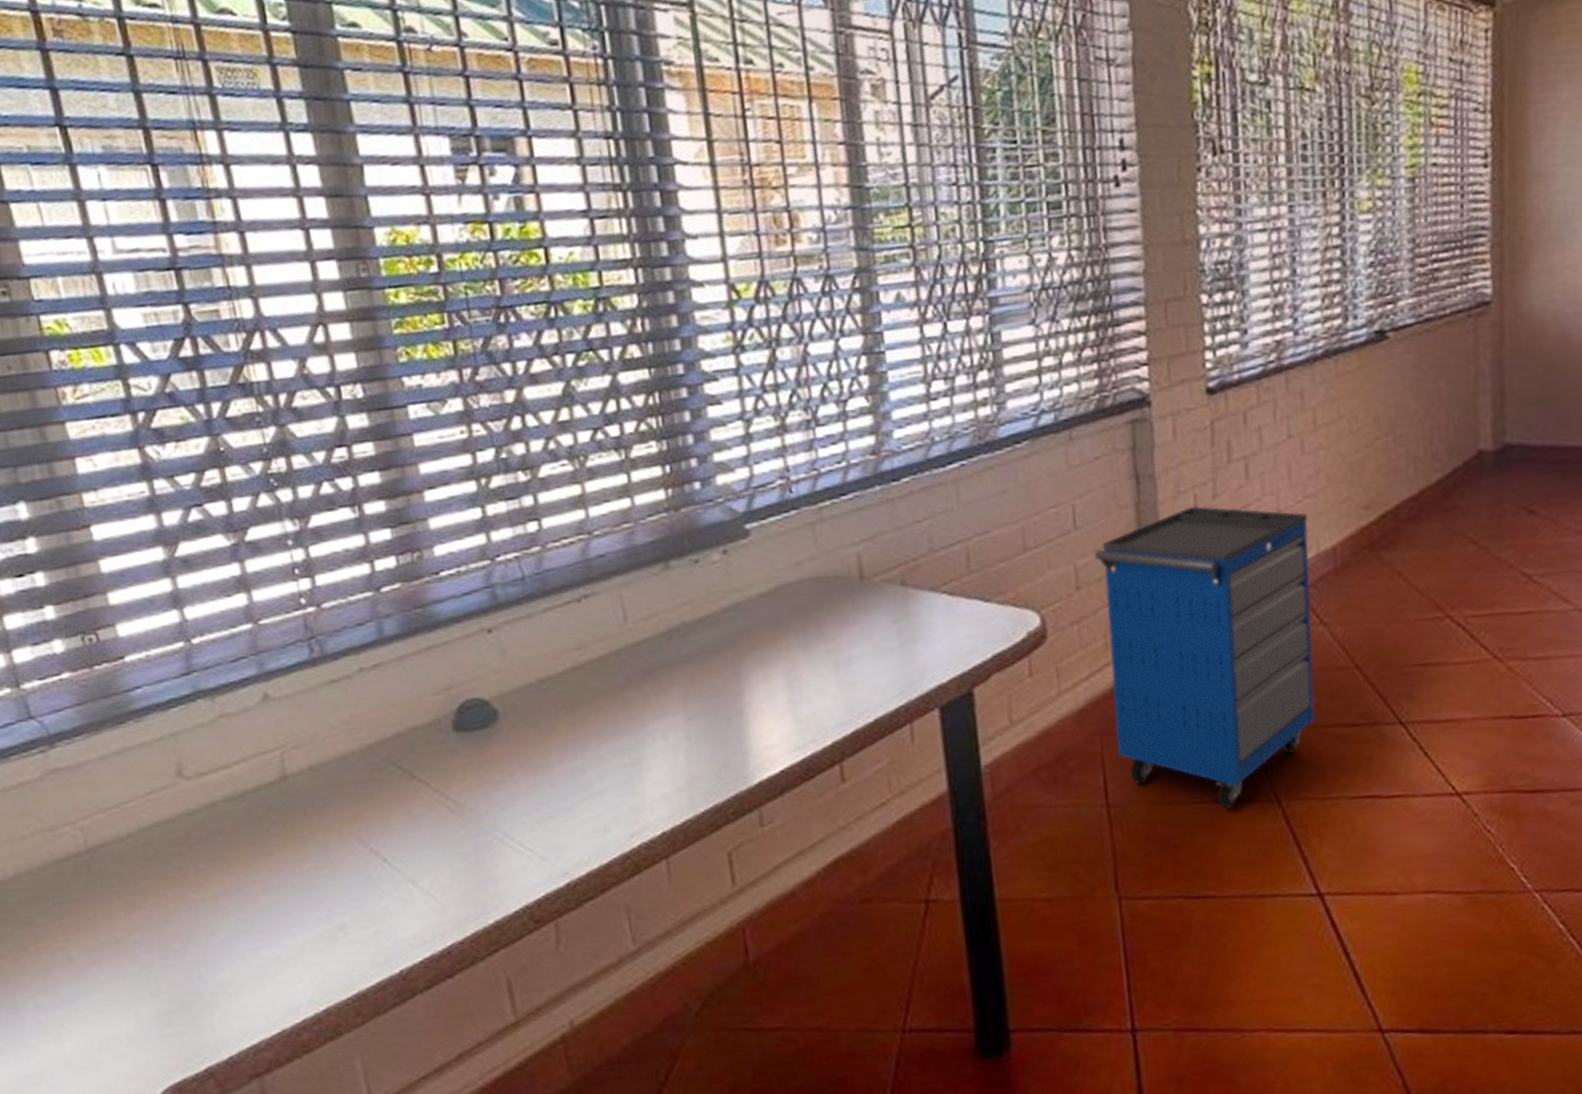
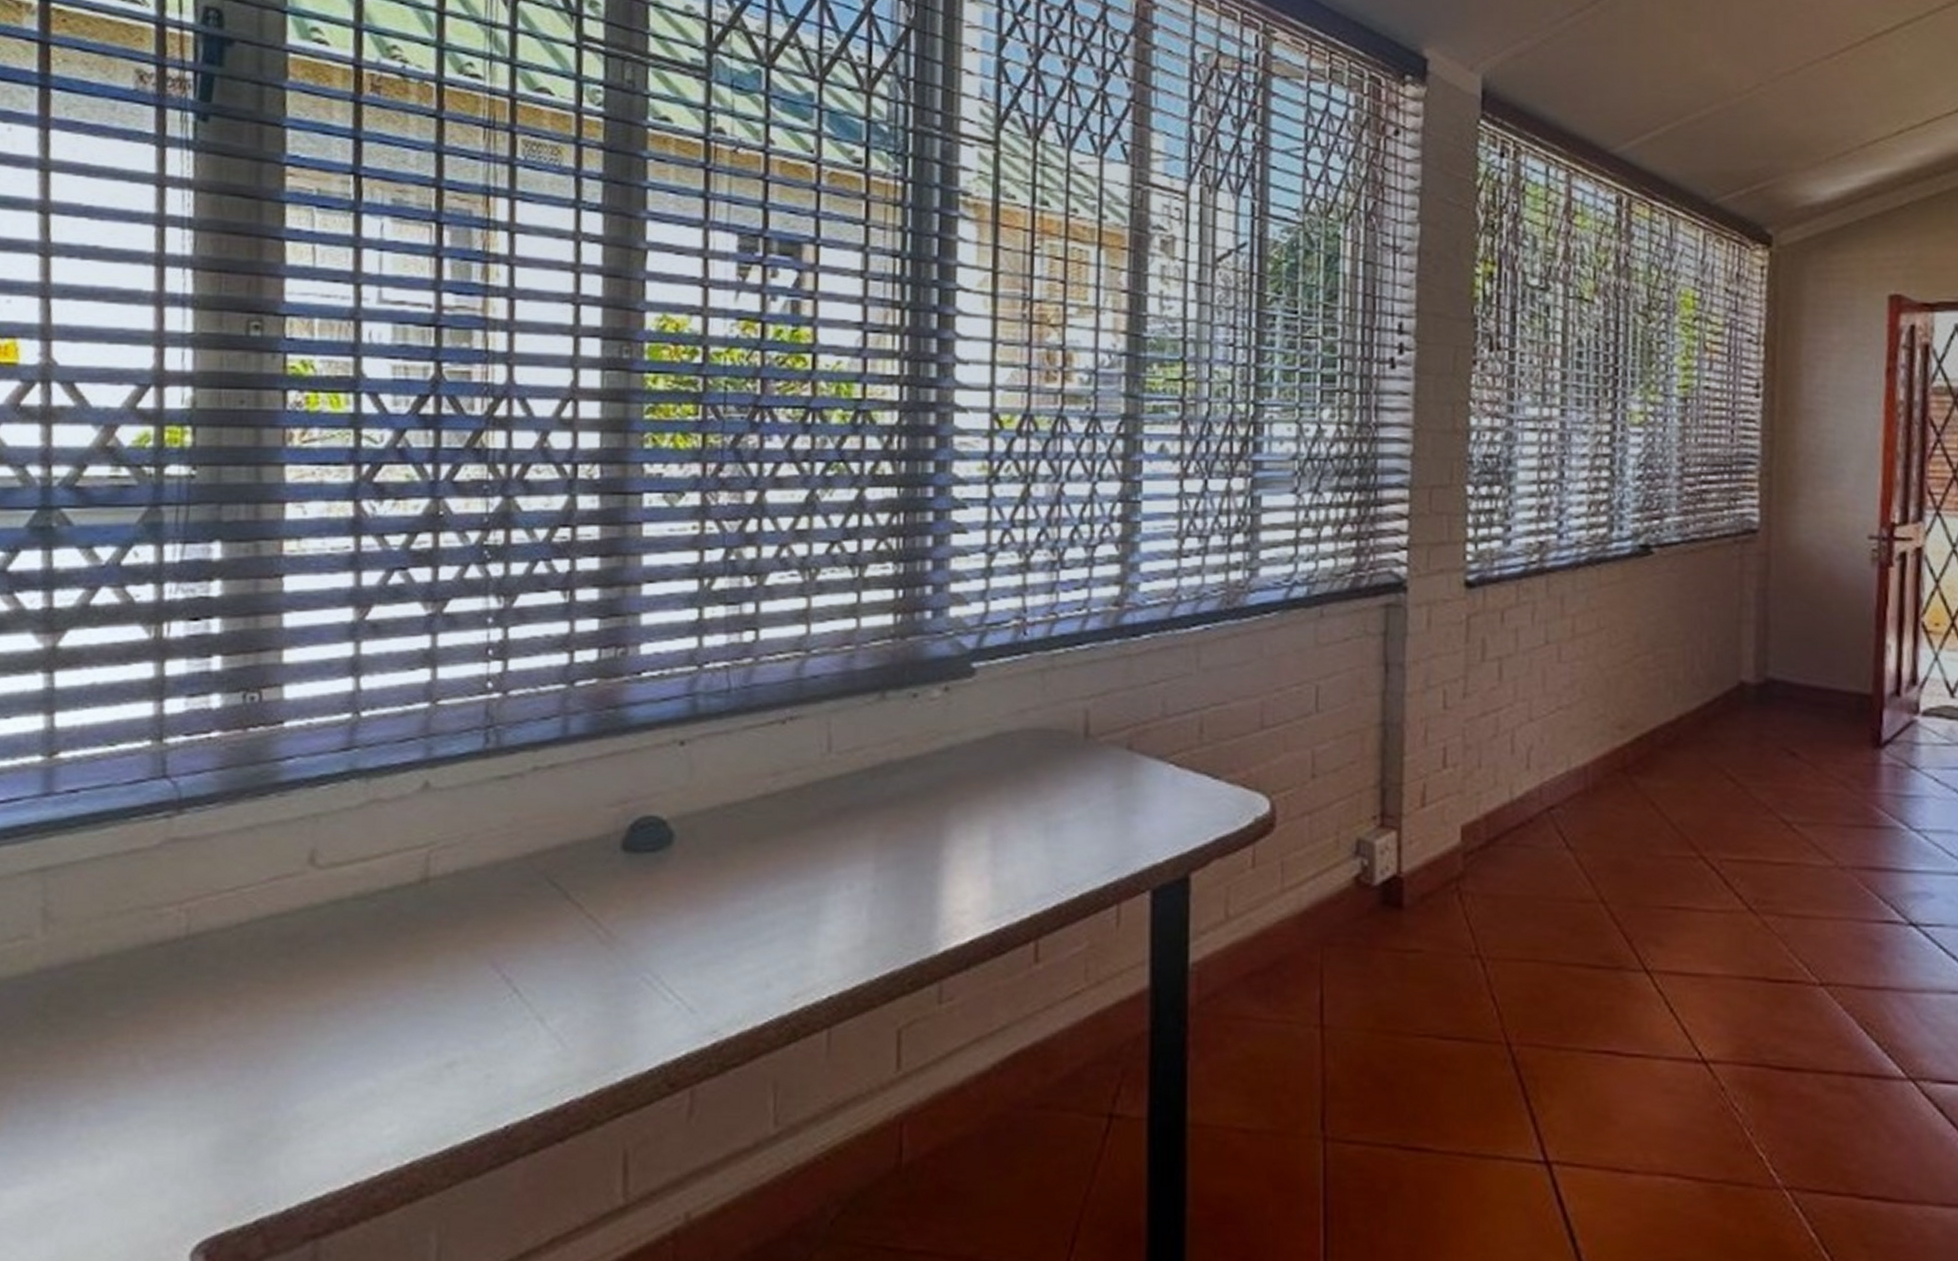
cabinet: present [1094,505,1316,809] -> none [1333,702,1560,1047]

